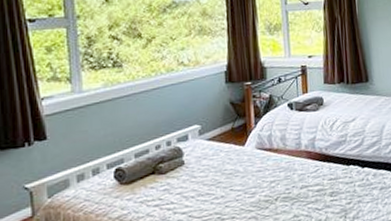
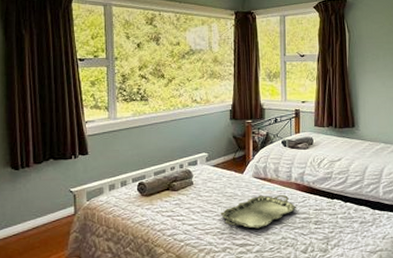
serving tray: none [219,166,309,209] -> present [220,195,297,229]

